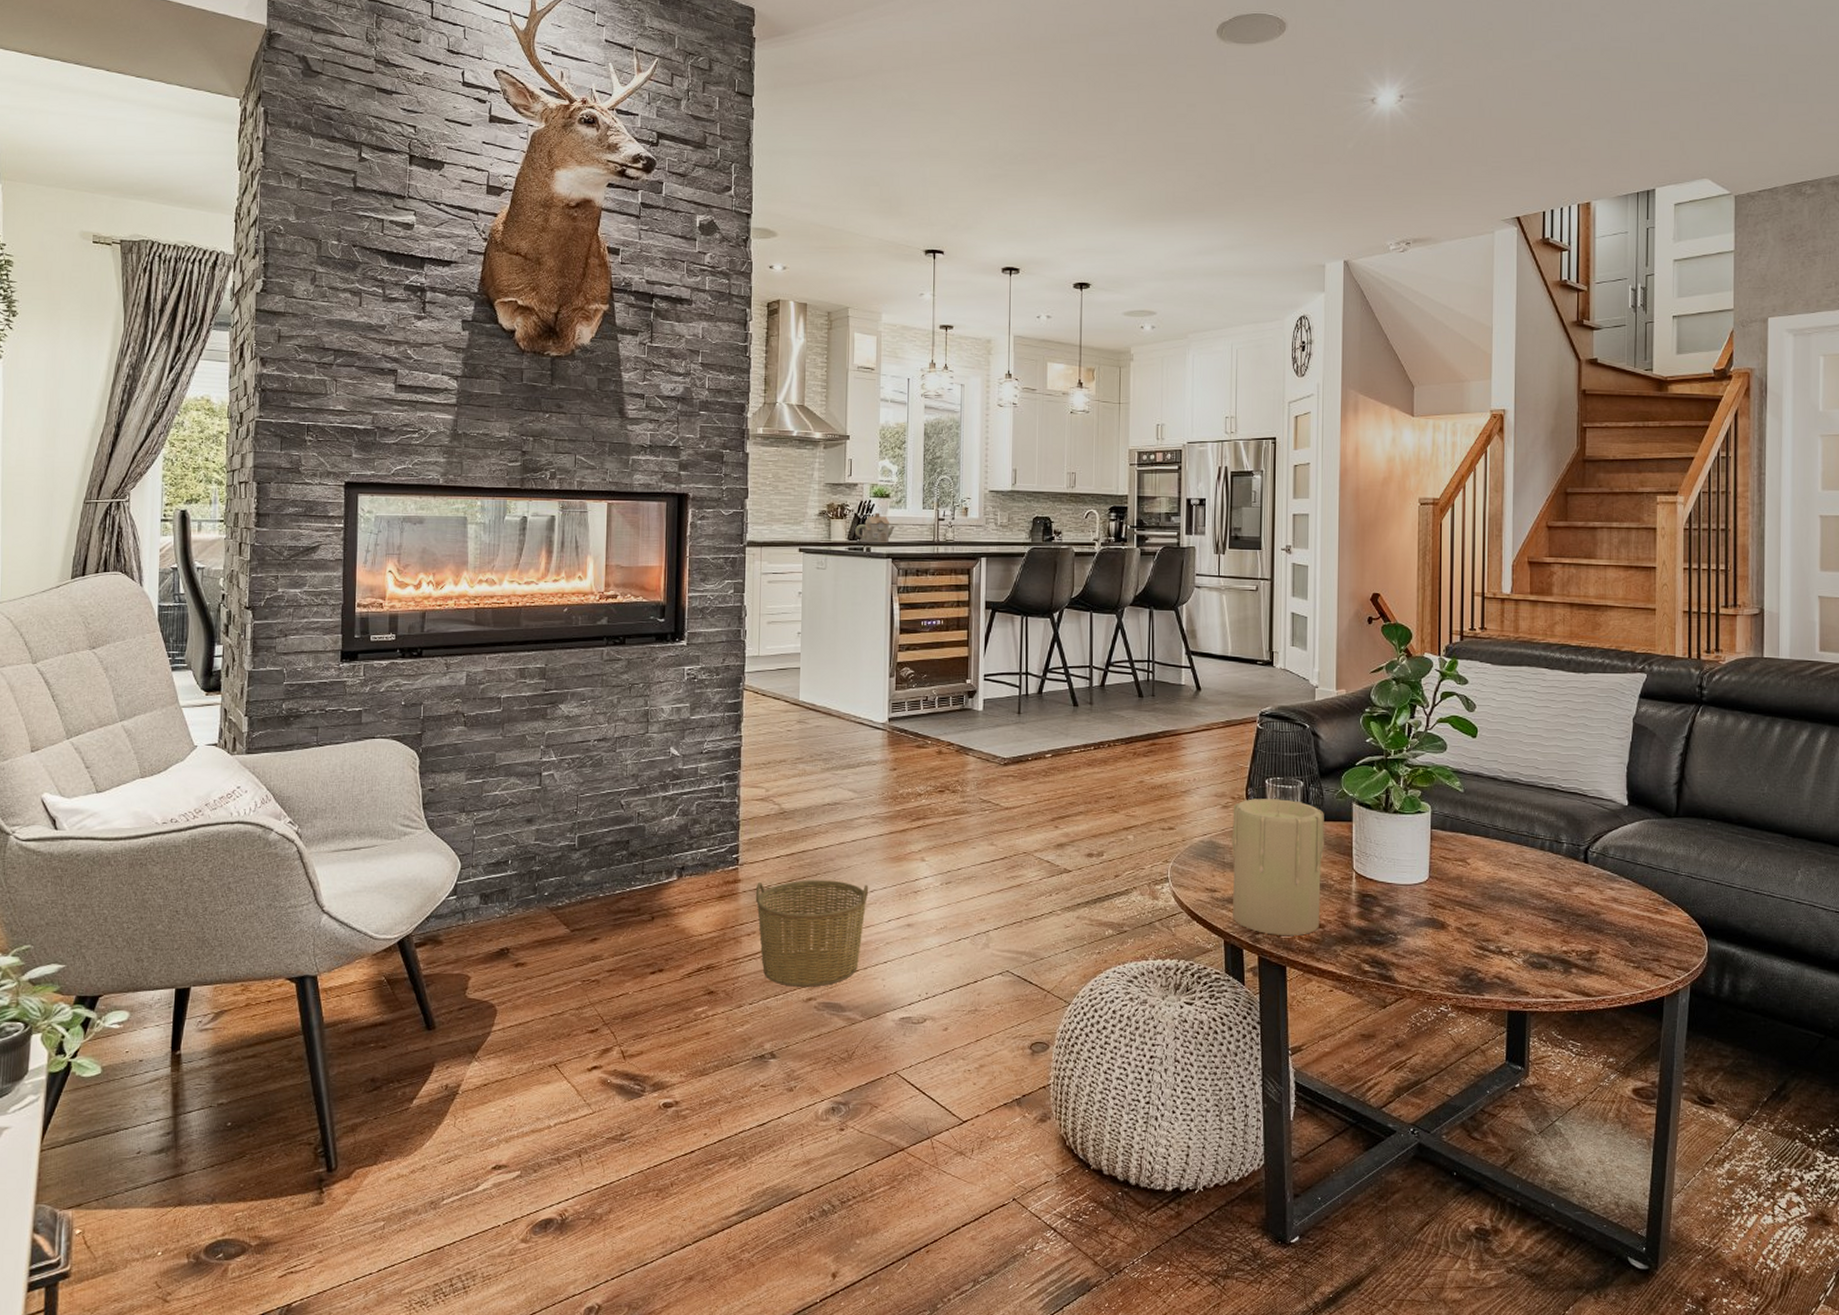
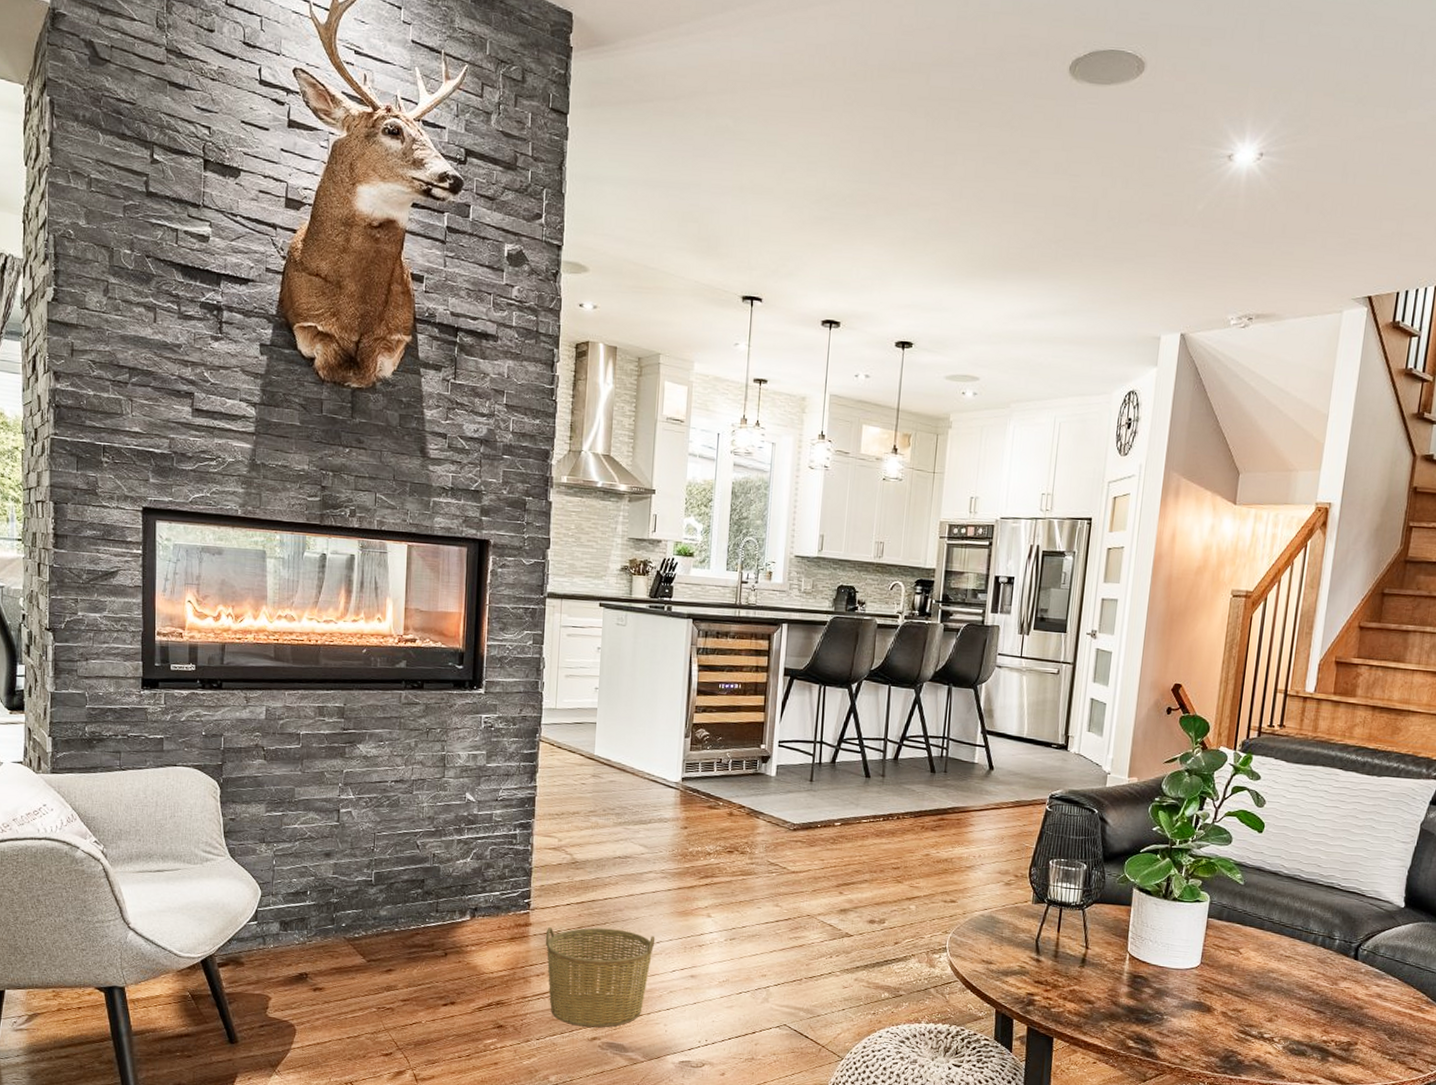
teapot: present [855,512,895,544] -> none [657,571,697,604]
candle: present [1231,798,1325,936] -> none [1006,878,1104,1010]

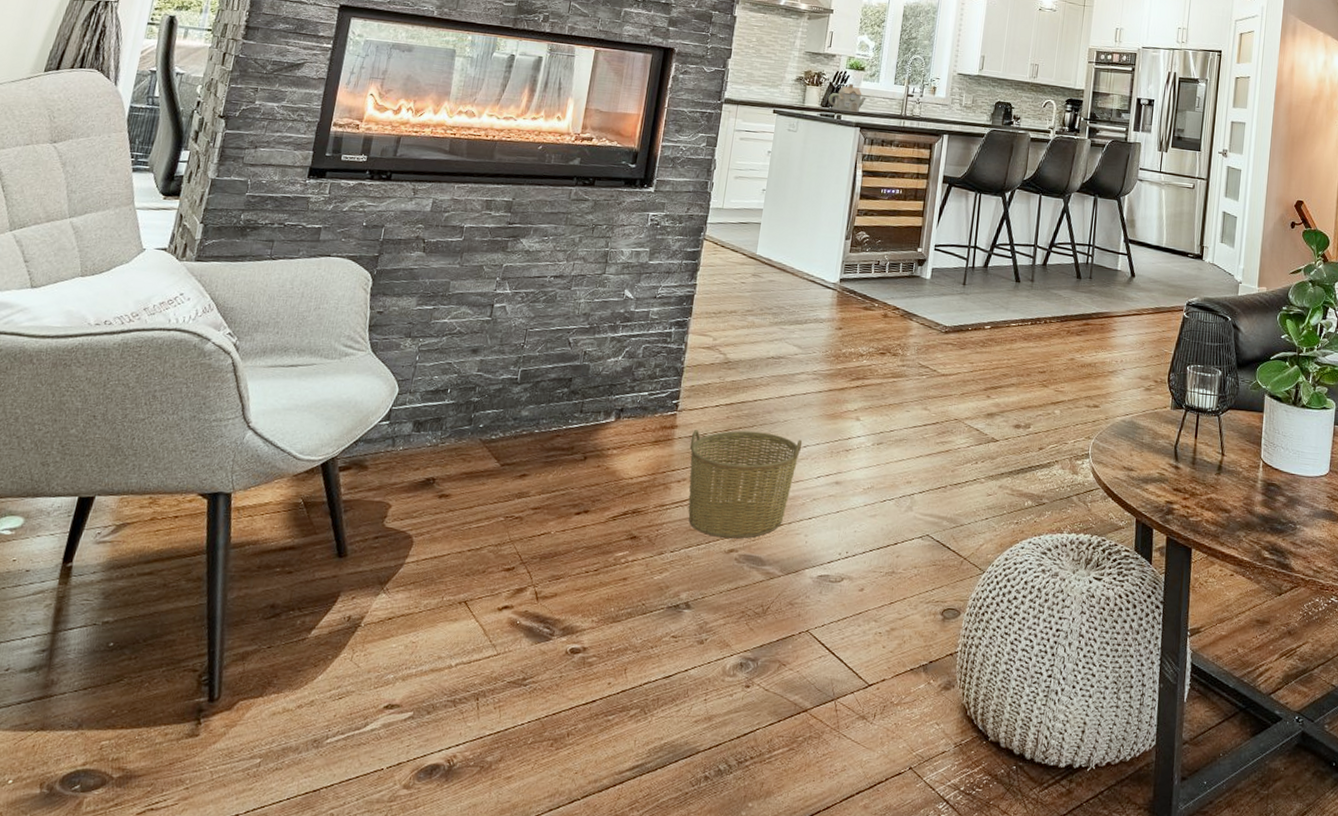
teapot: none [657,571,697,604] -> present [828,83,866,113]

